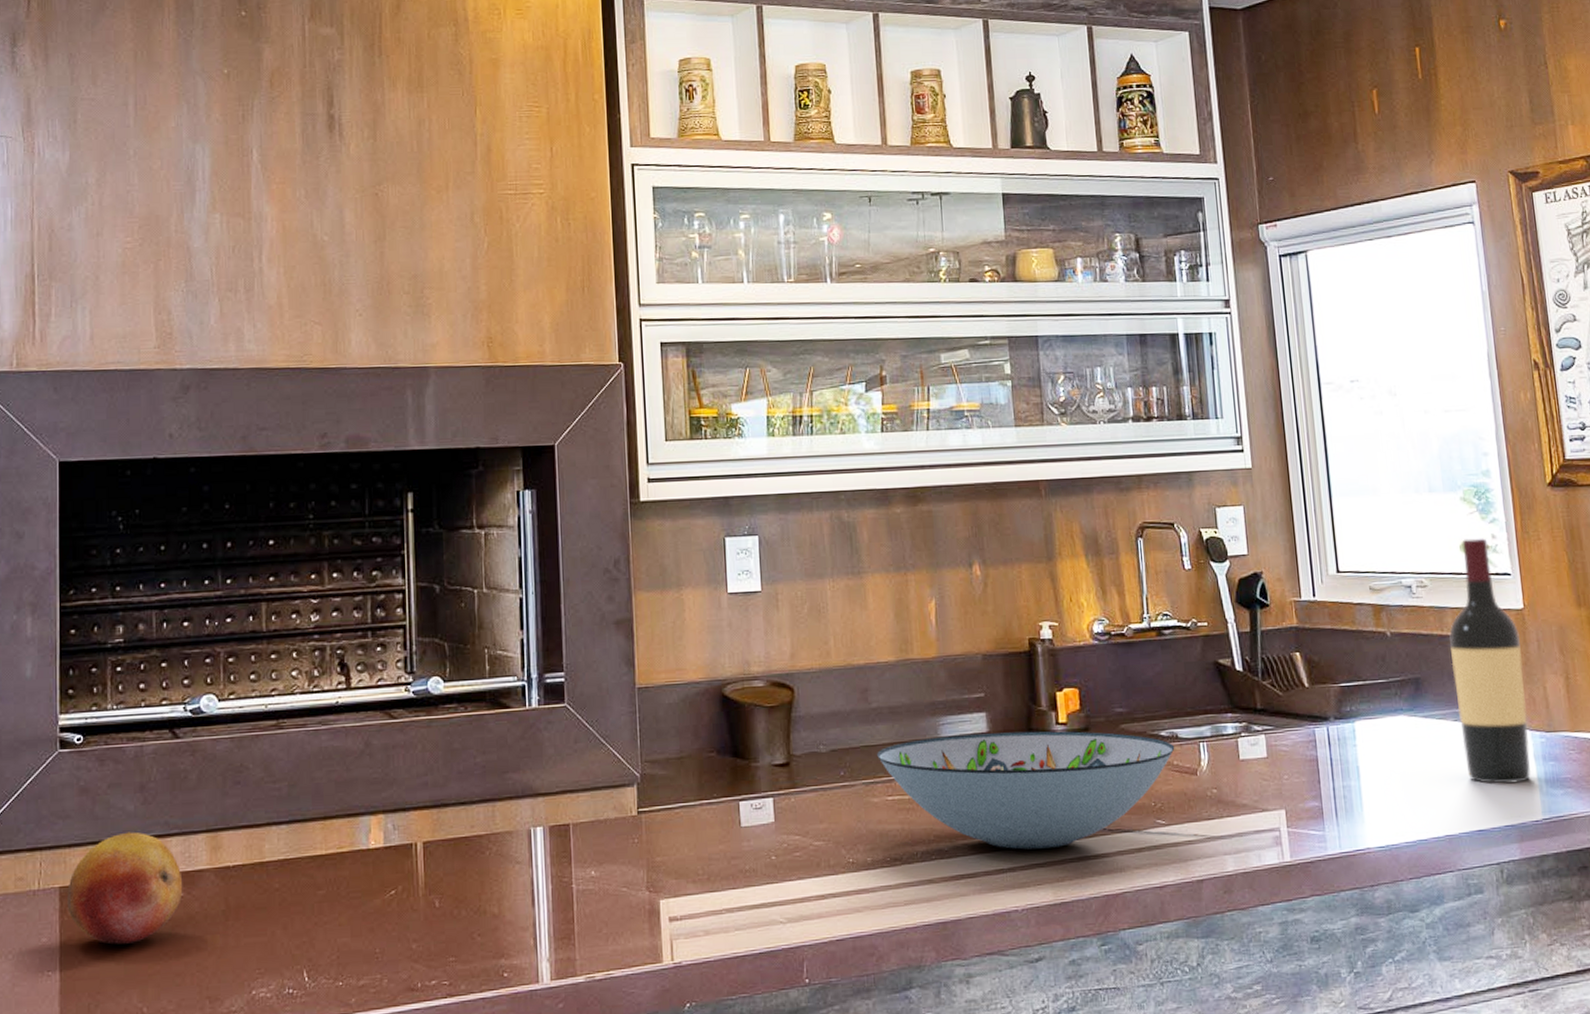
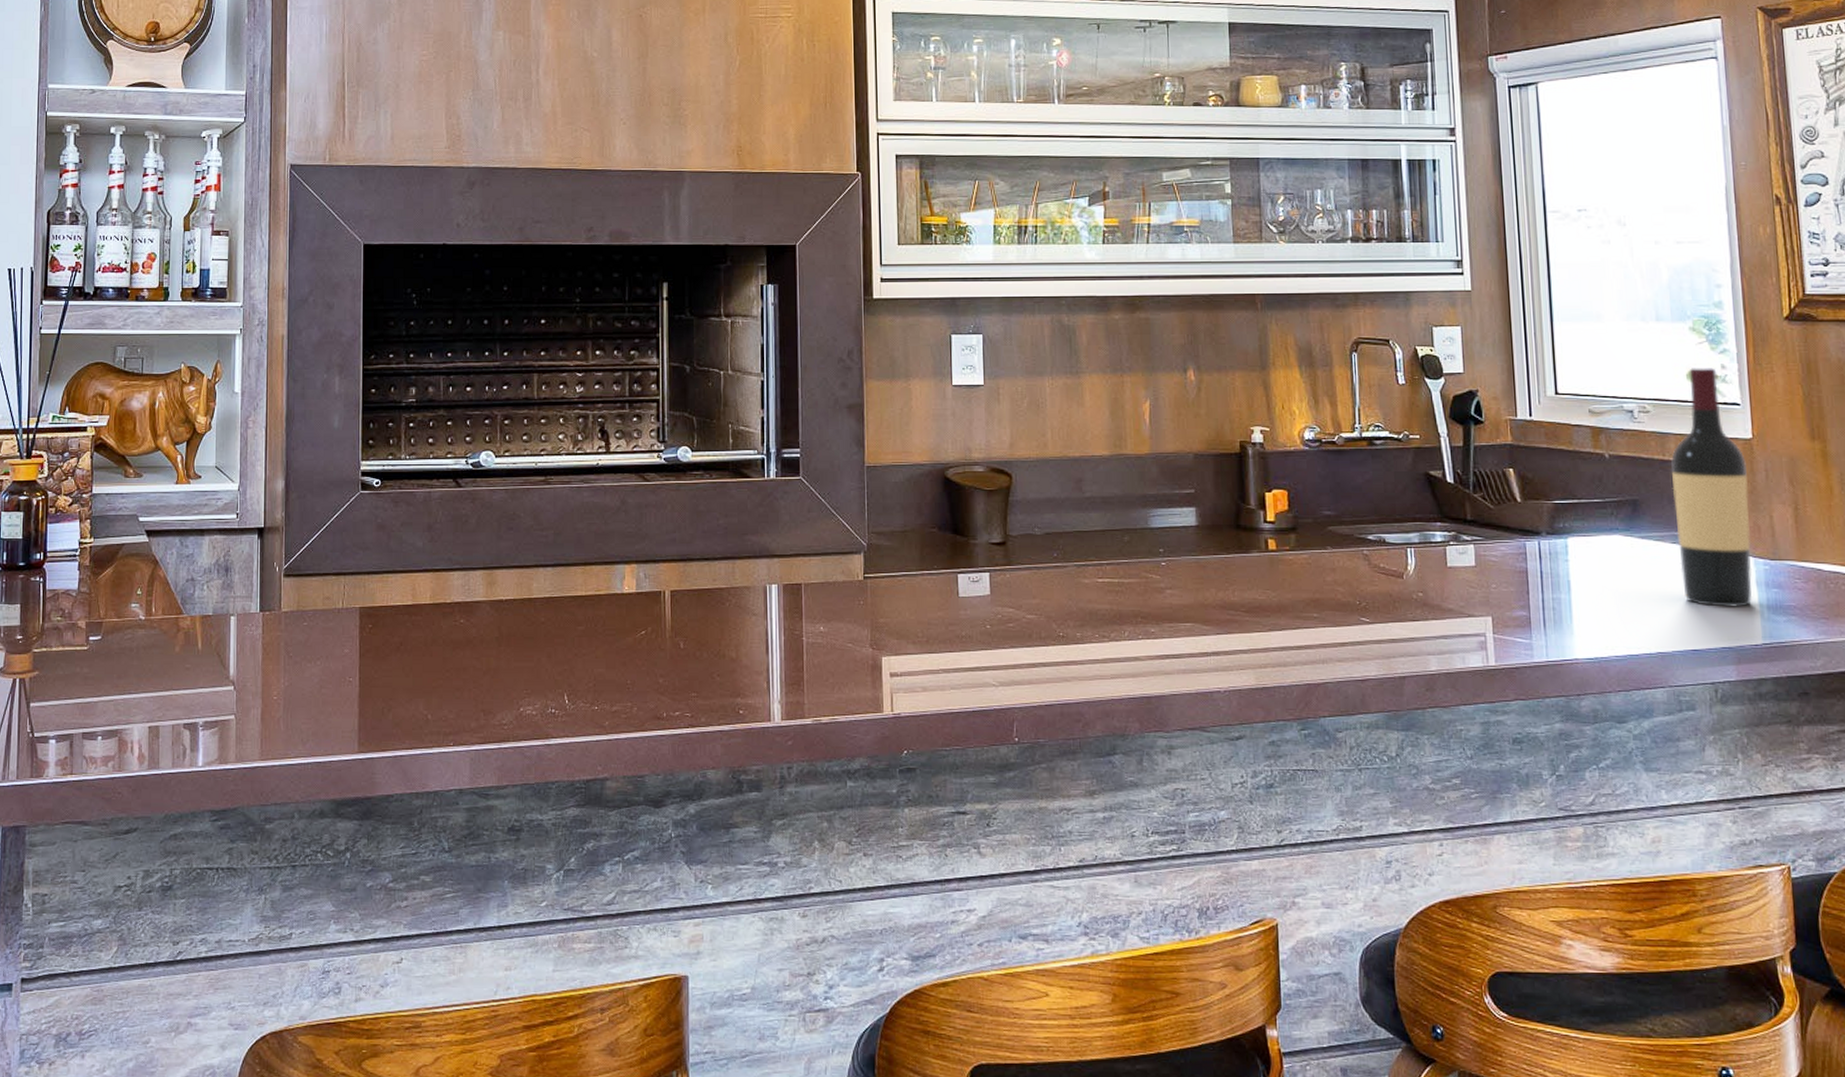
fruit: present [67,831,183,945] -> none [366,564,463,659]
decorative bowl: present [876,731,1175,850] -> none [1088,527,1382,636]

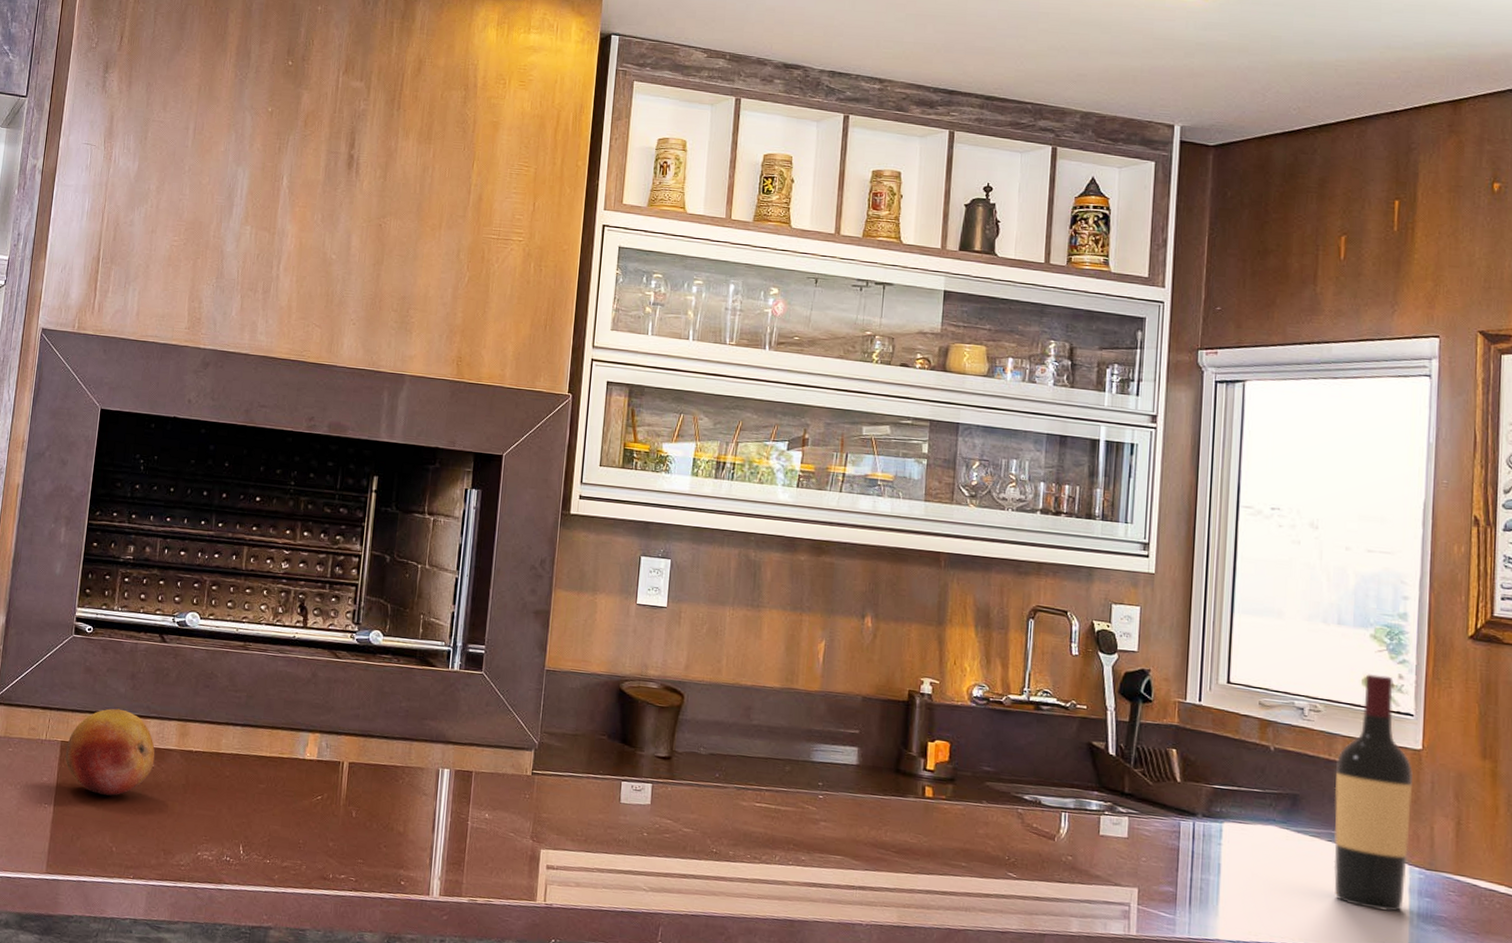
fruit: none [366,564,463,659] -> present [65,708,156,796]

